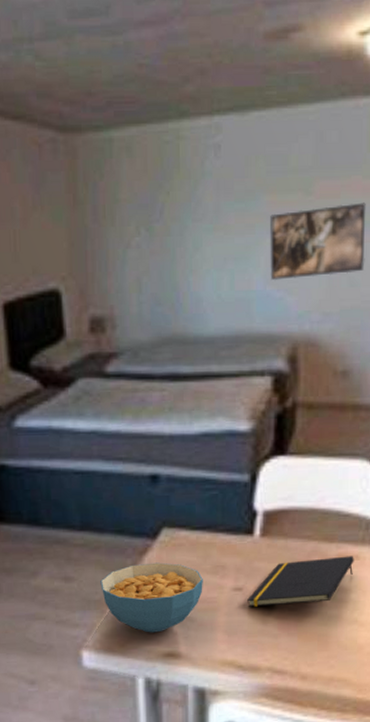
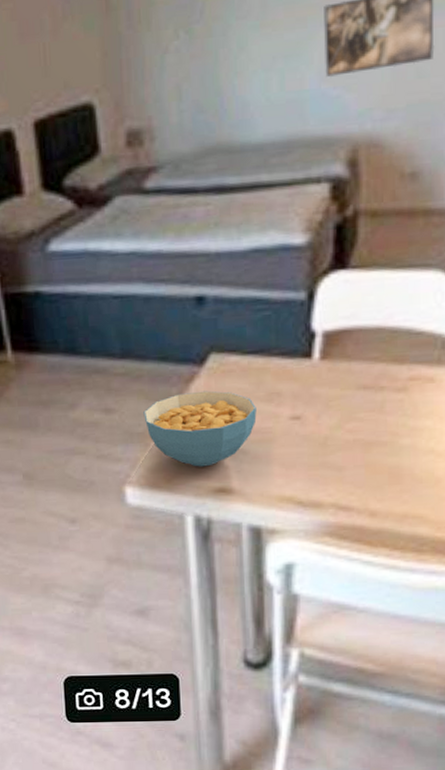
notepad: present [247,556,354,607] -> none [307,378,429,437]

